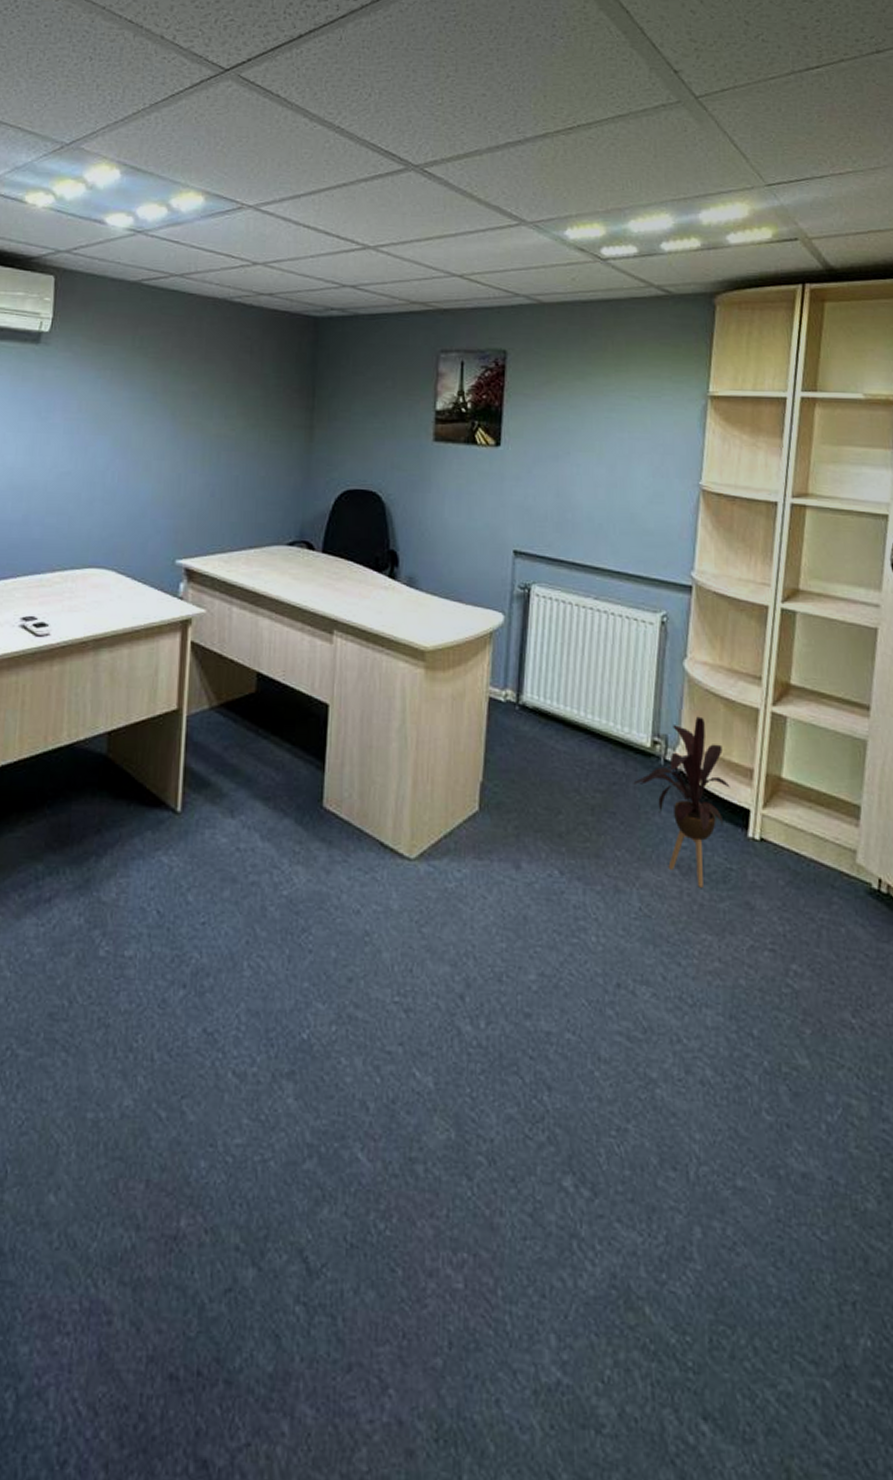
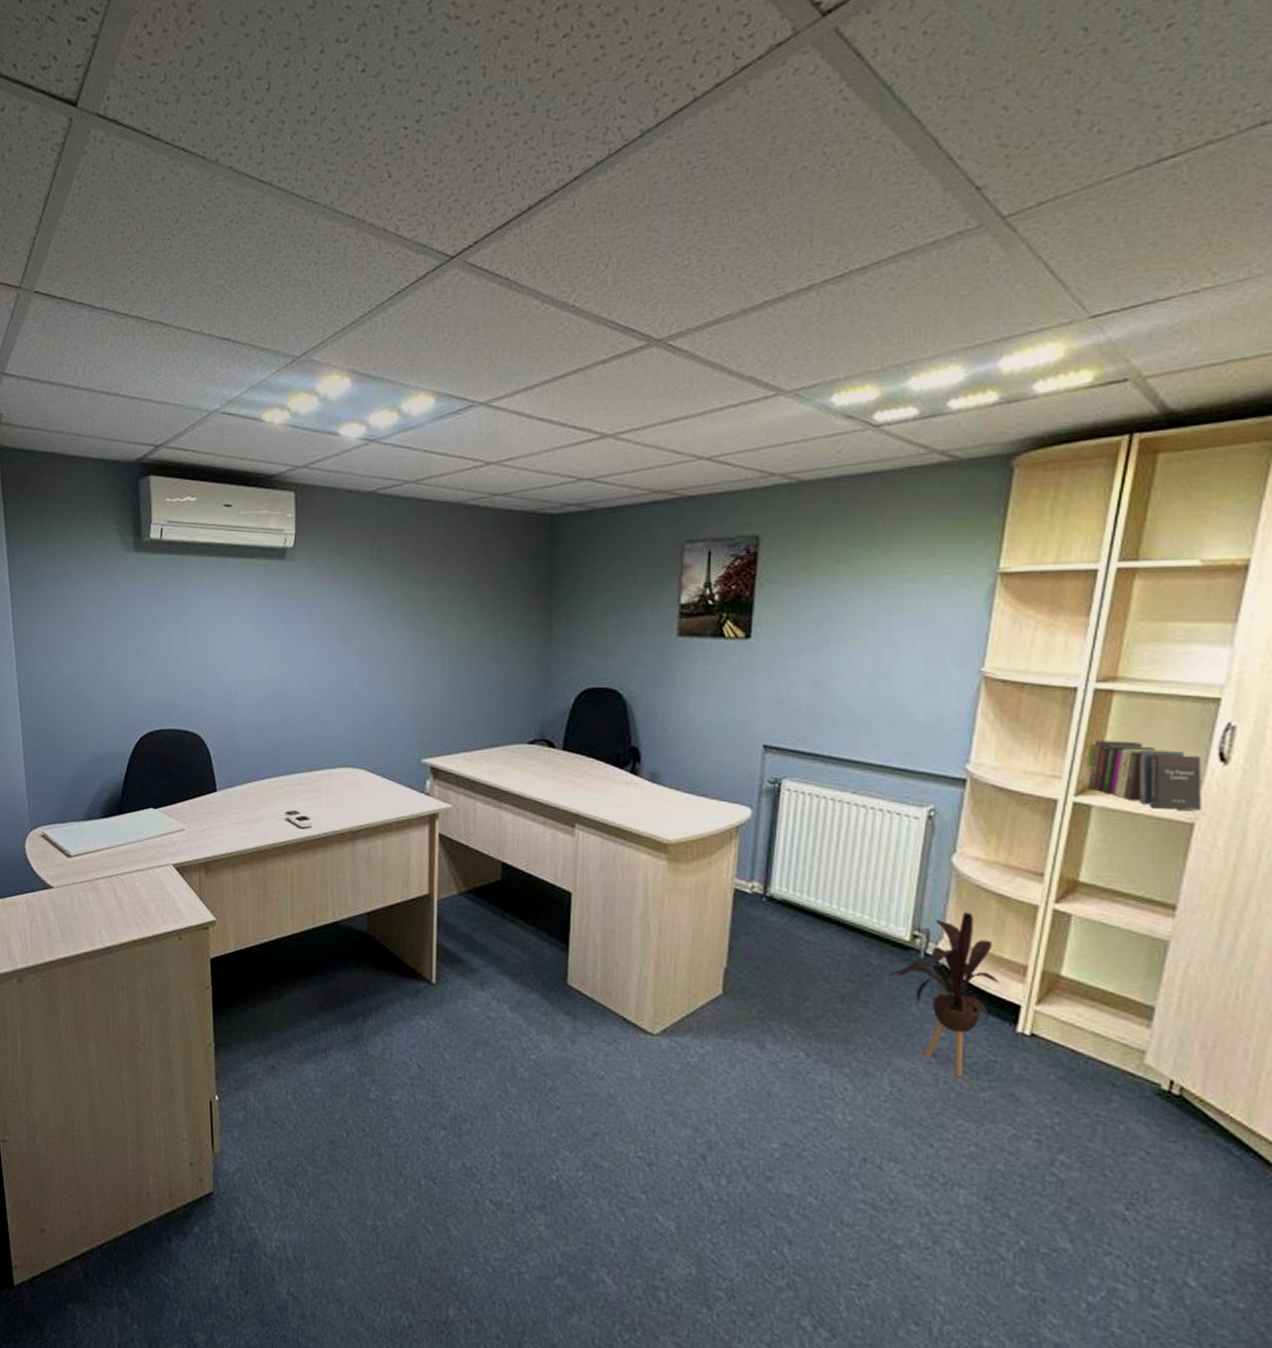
books: none [788,551,881,616] -> present [1084,740,1201,810]

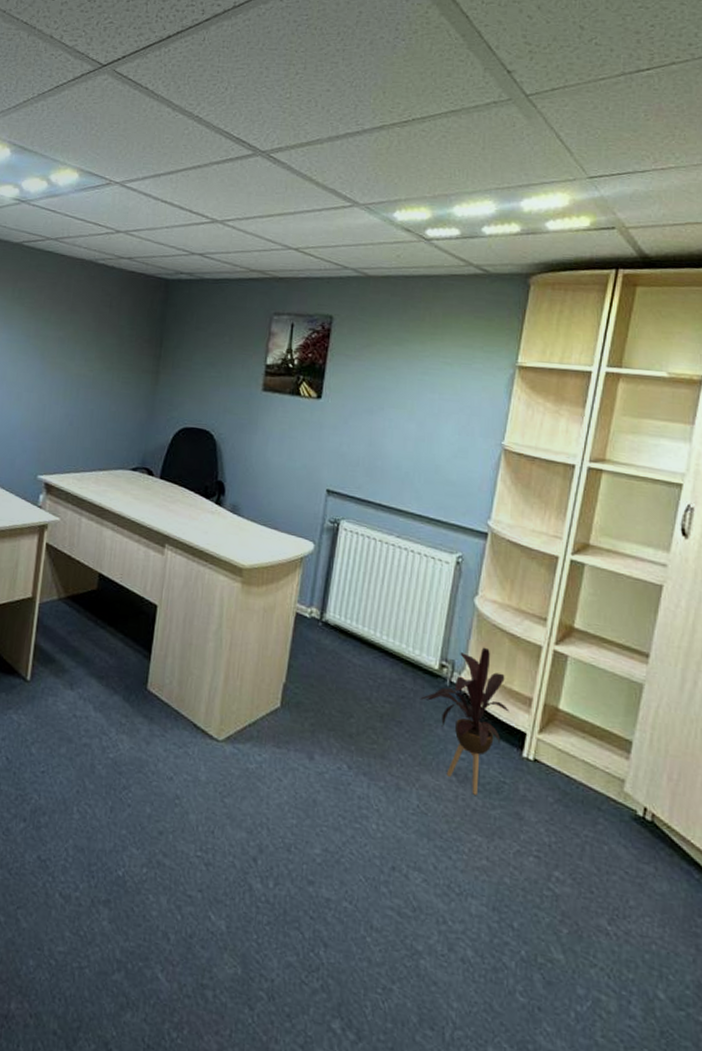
books: present [1084,740,1201,810] -> none [579,510,668,575]

